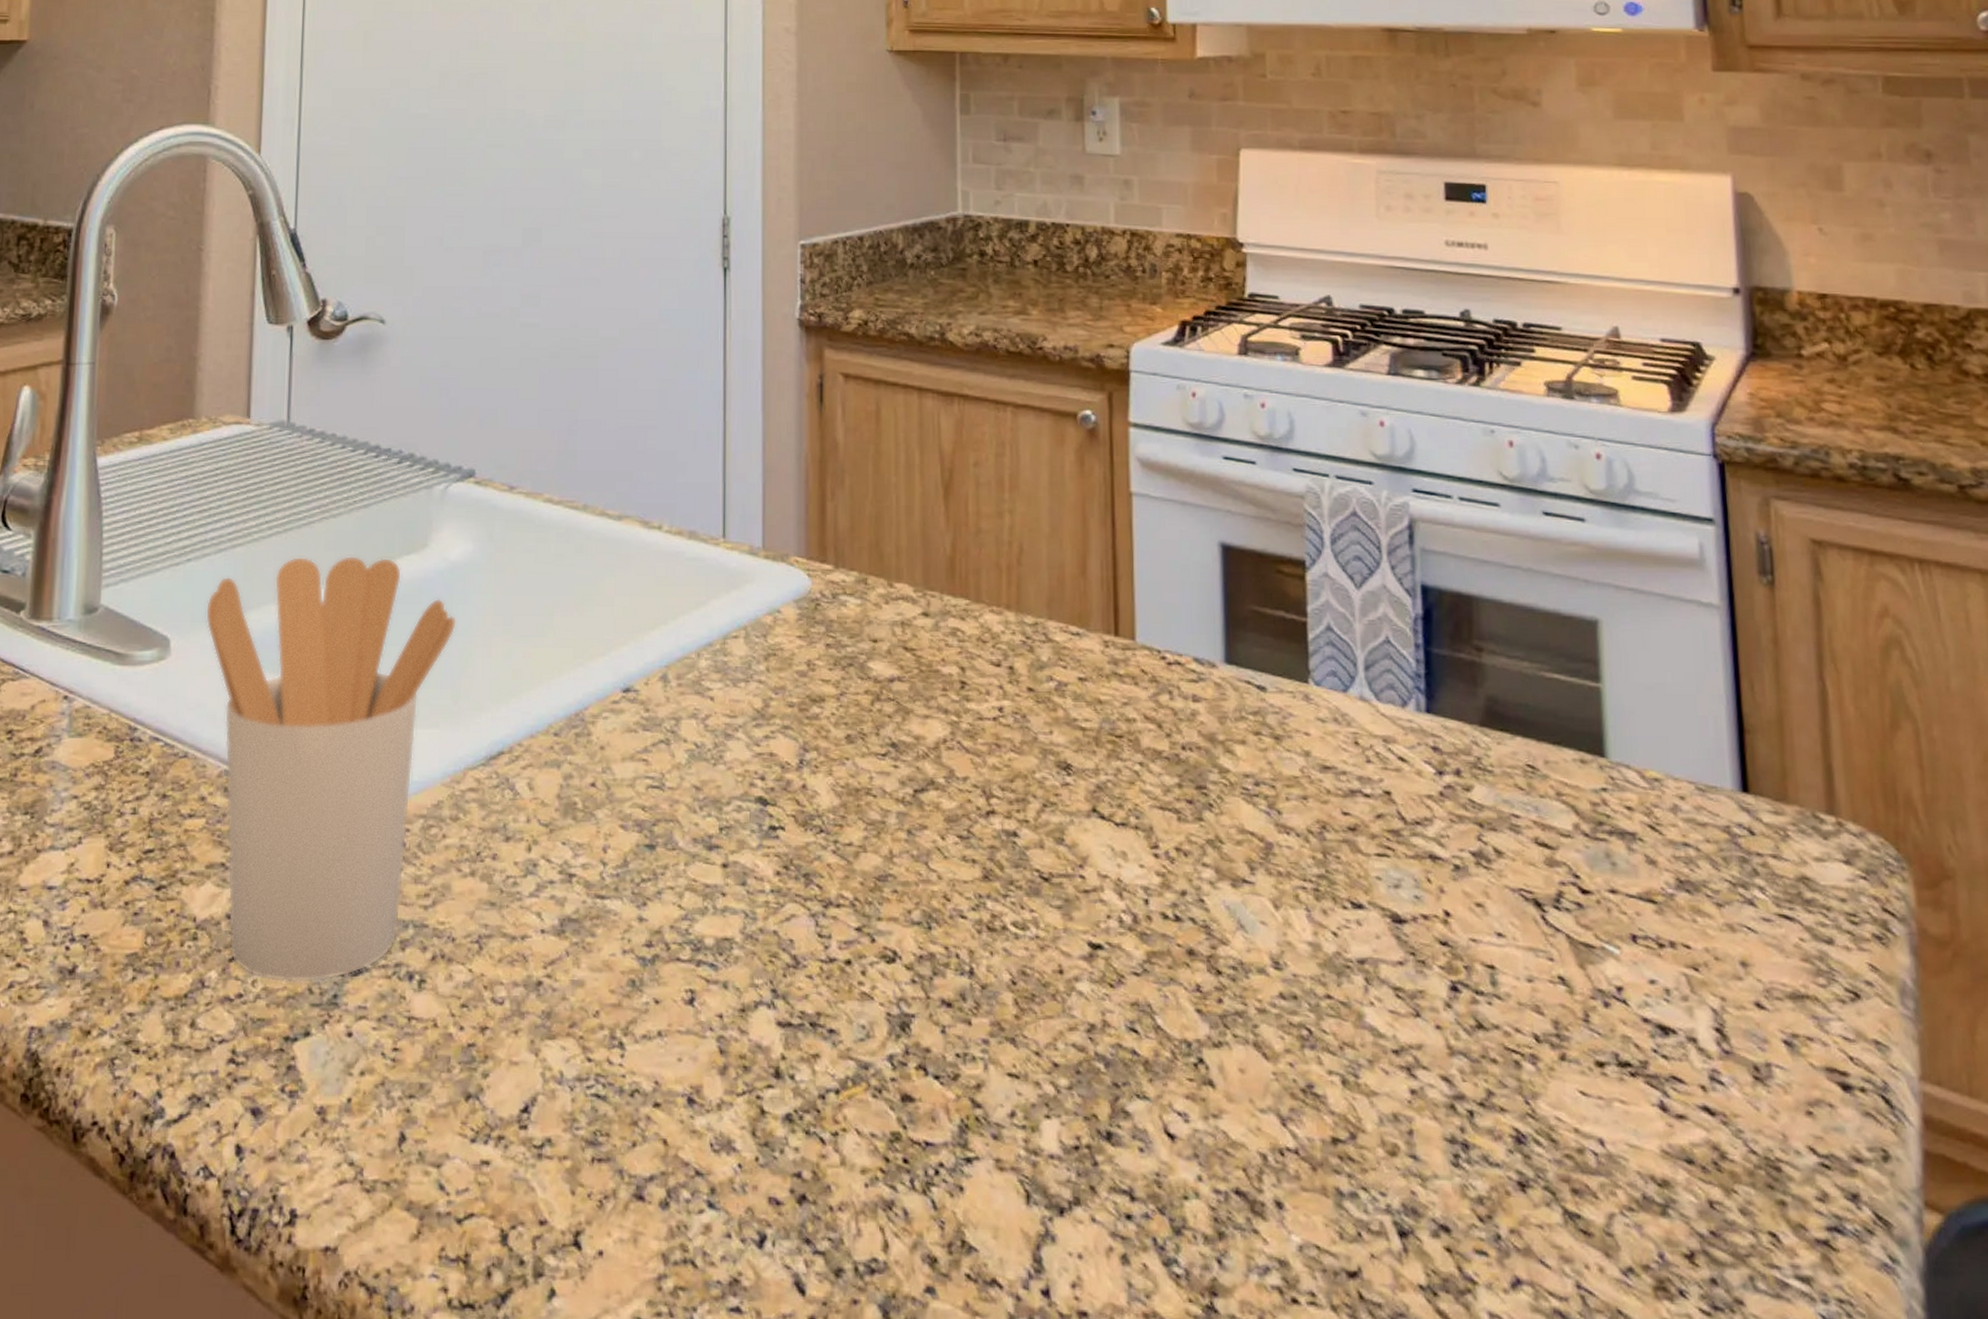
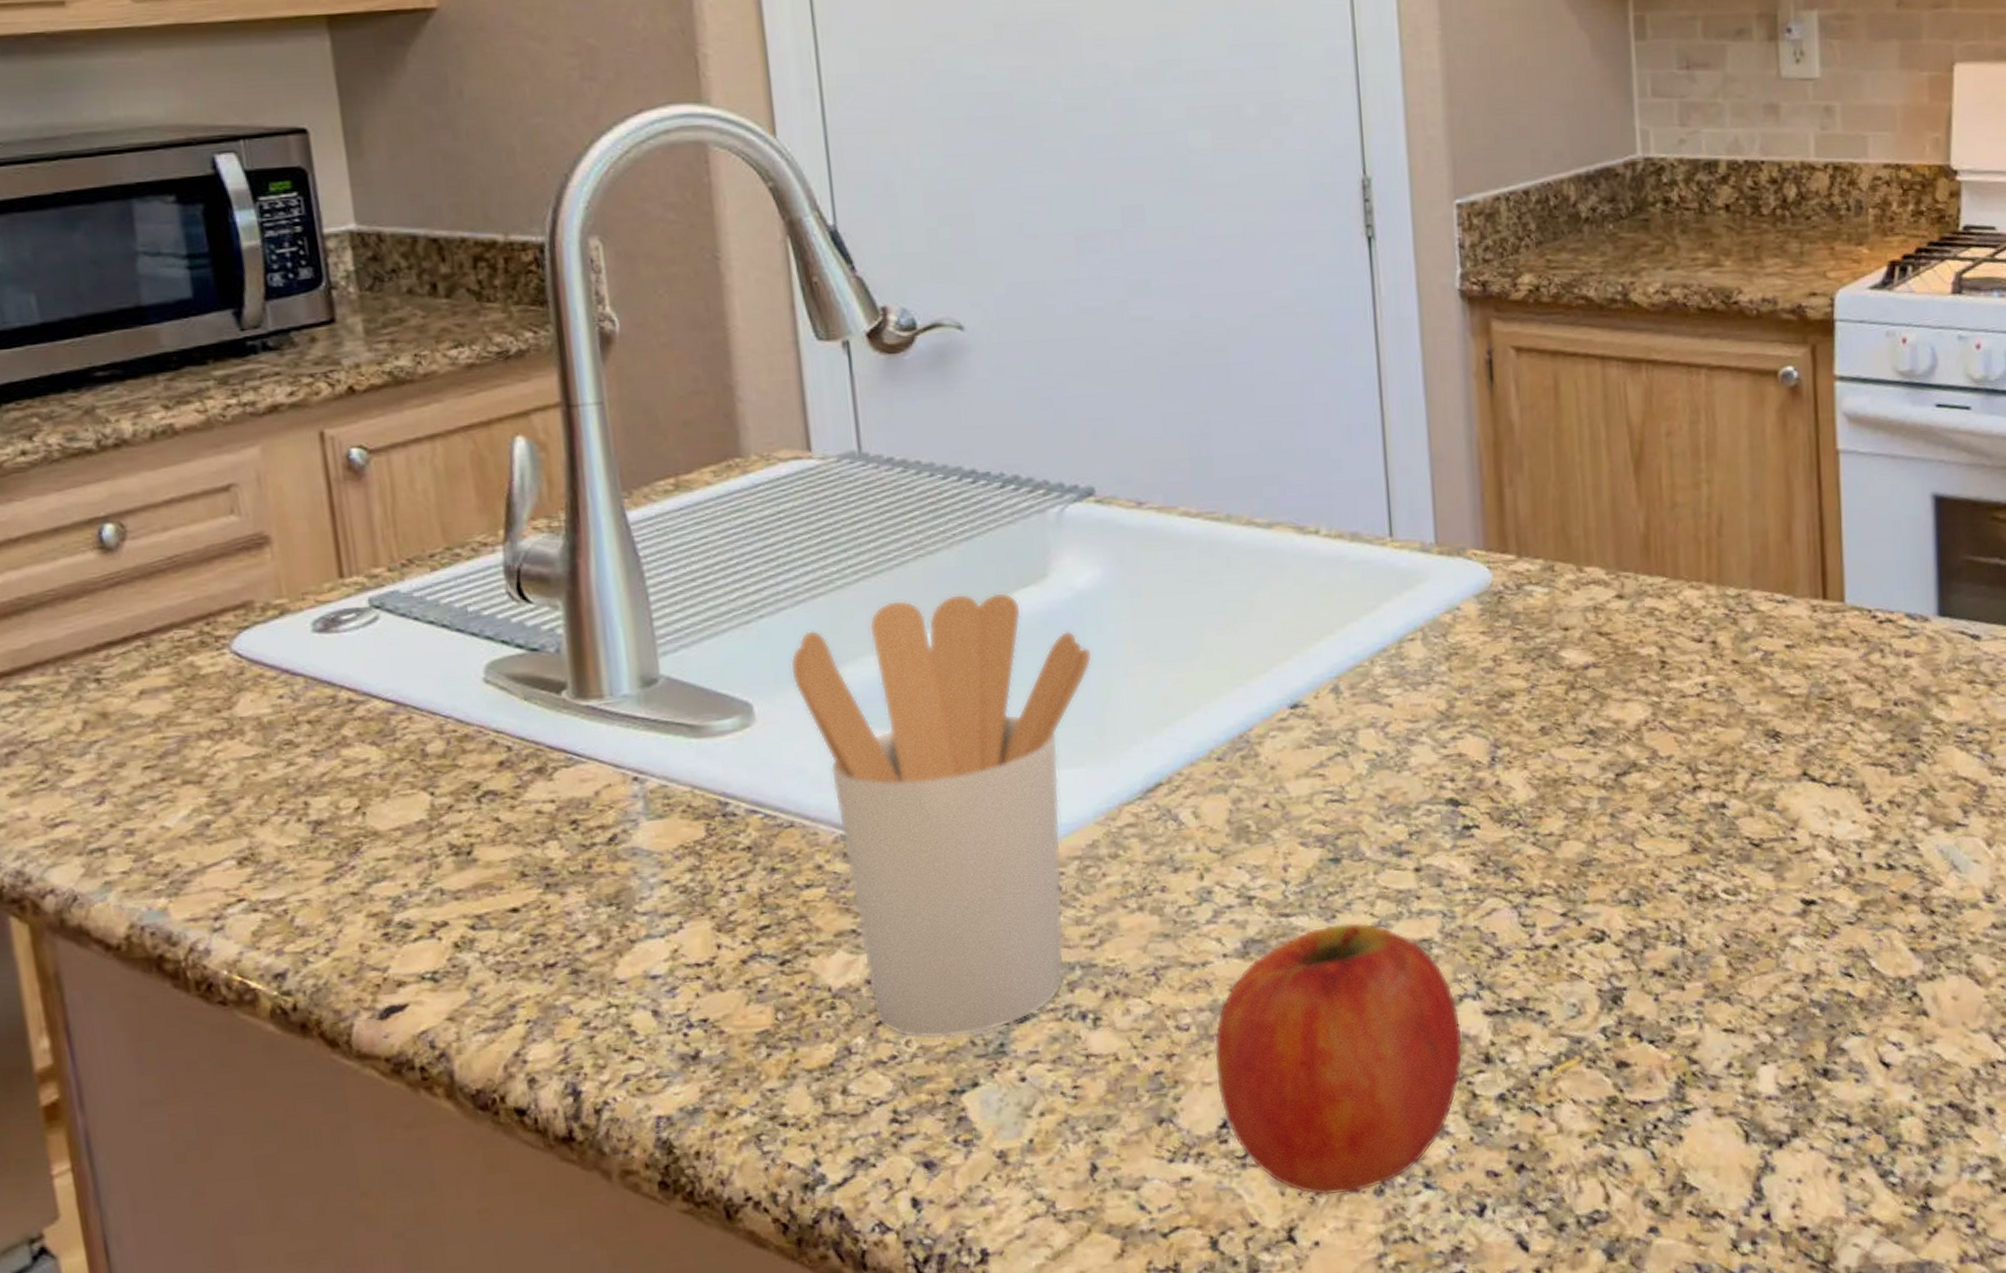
fruit: none [522,911,755,1203] -> present [1214,922,1463,1196]

